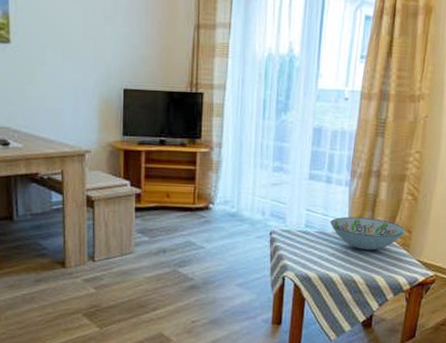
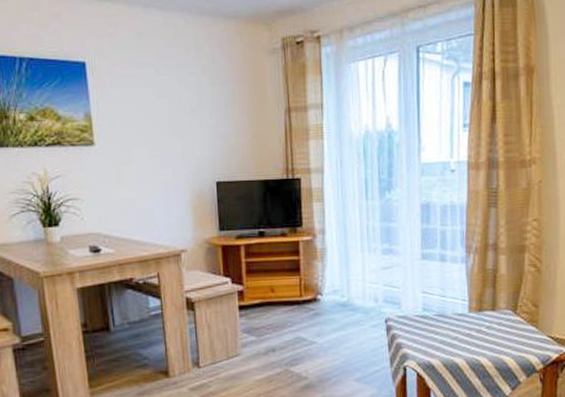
decorative bowl: present [330,217,406,251] -> none [449,294,532,331]

